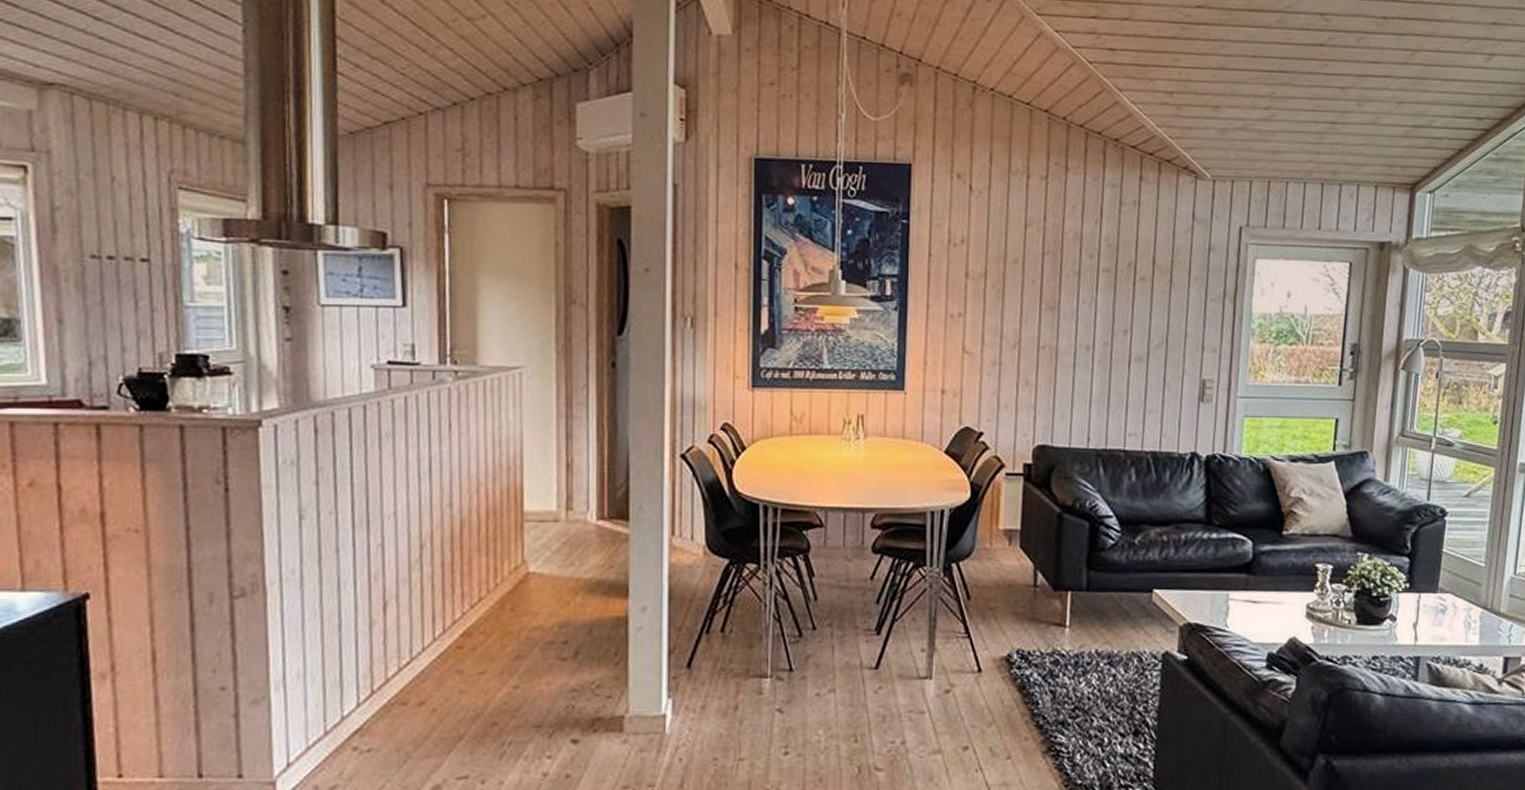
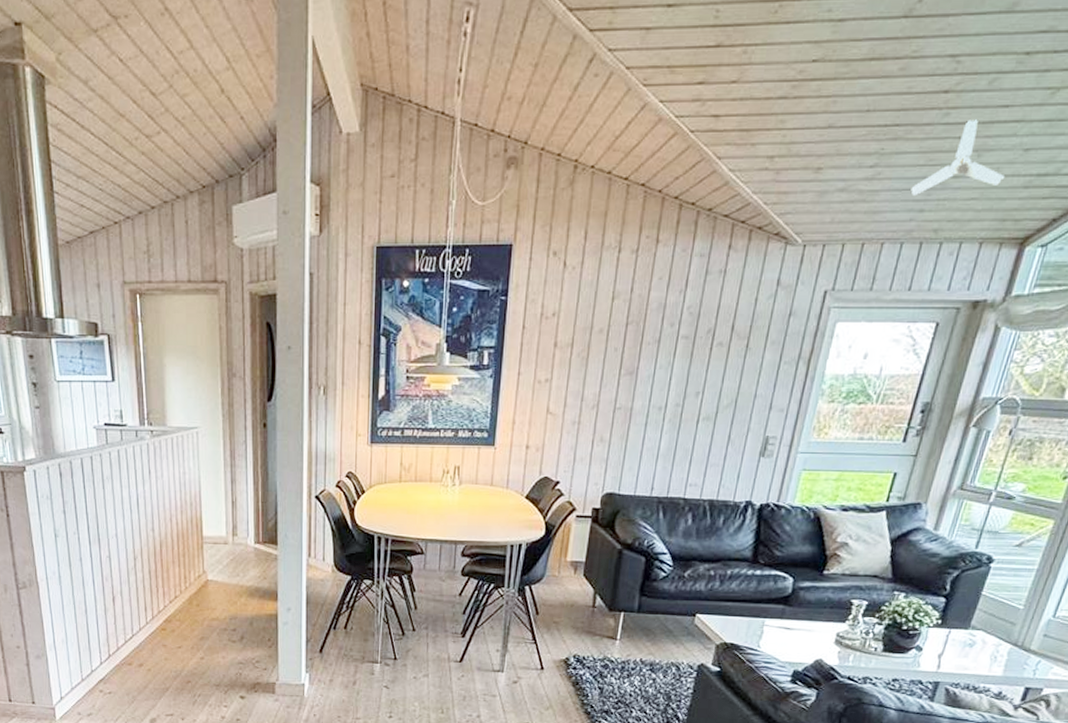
ceiling fan: none [1305,72,1386,138] -> present [910,119,1006,195]

